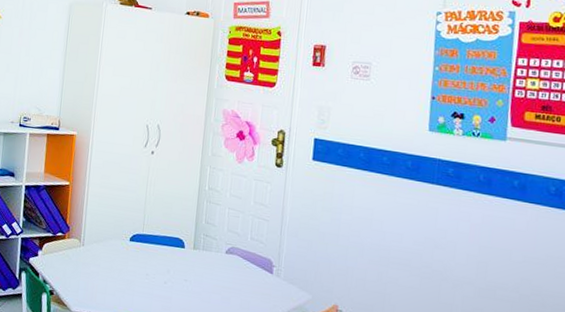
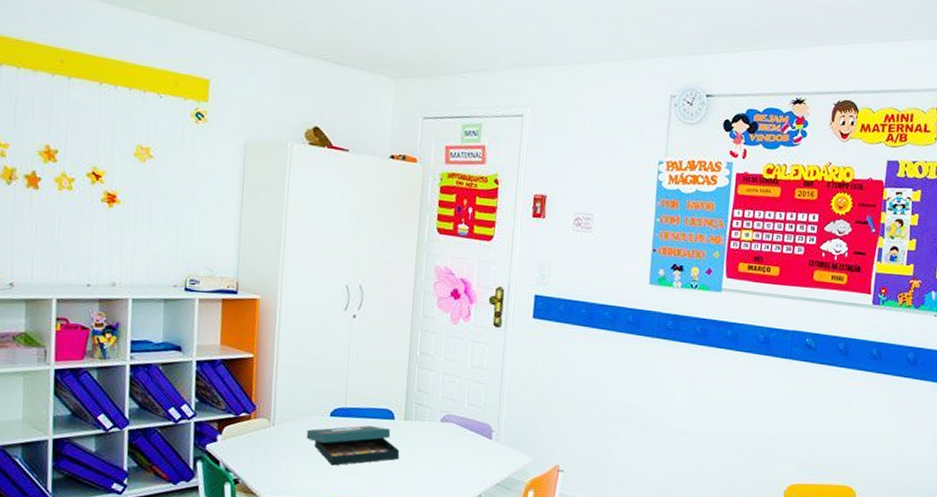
board game: none [109,251,189,286] -> present [306,425,400,466]

